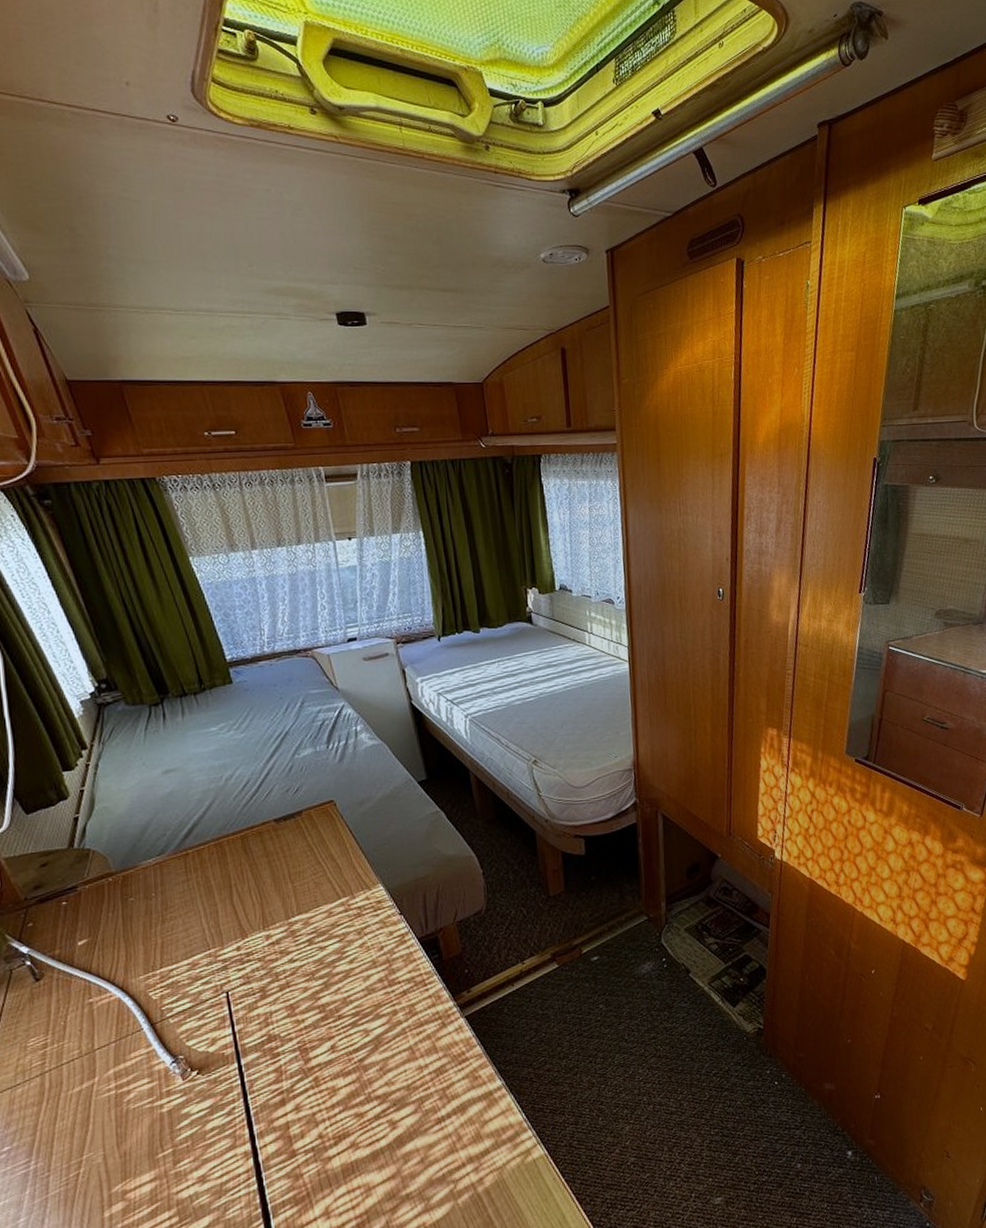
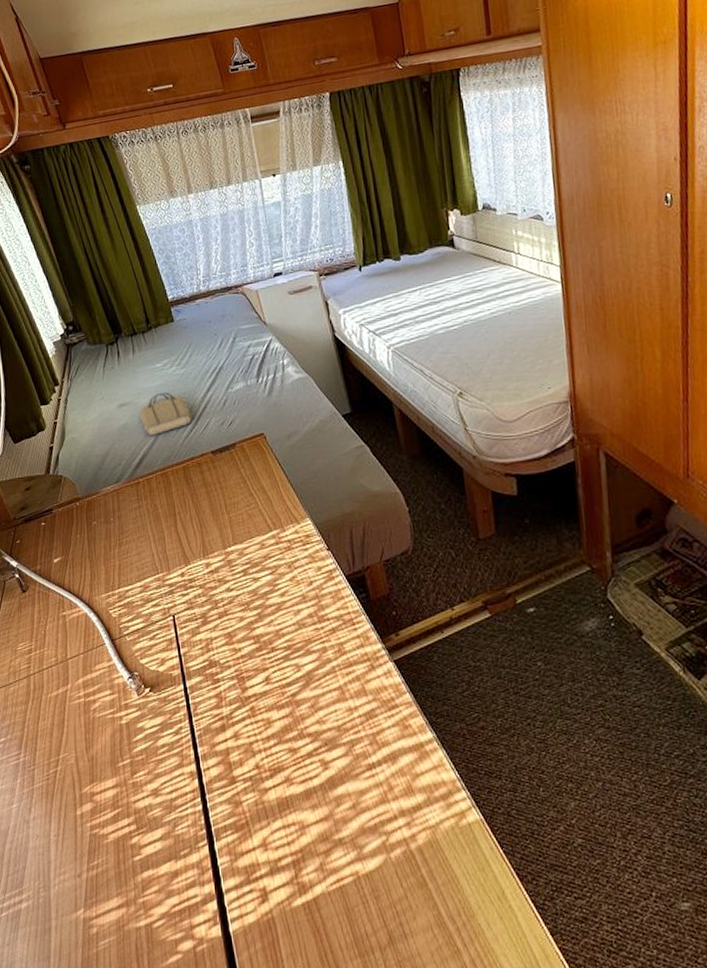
tote bag: none [189,757,253,803] -> present [139,392,192,435]

